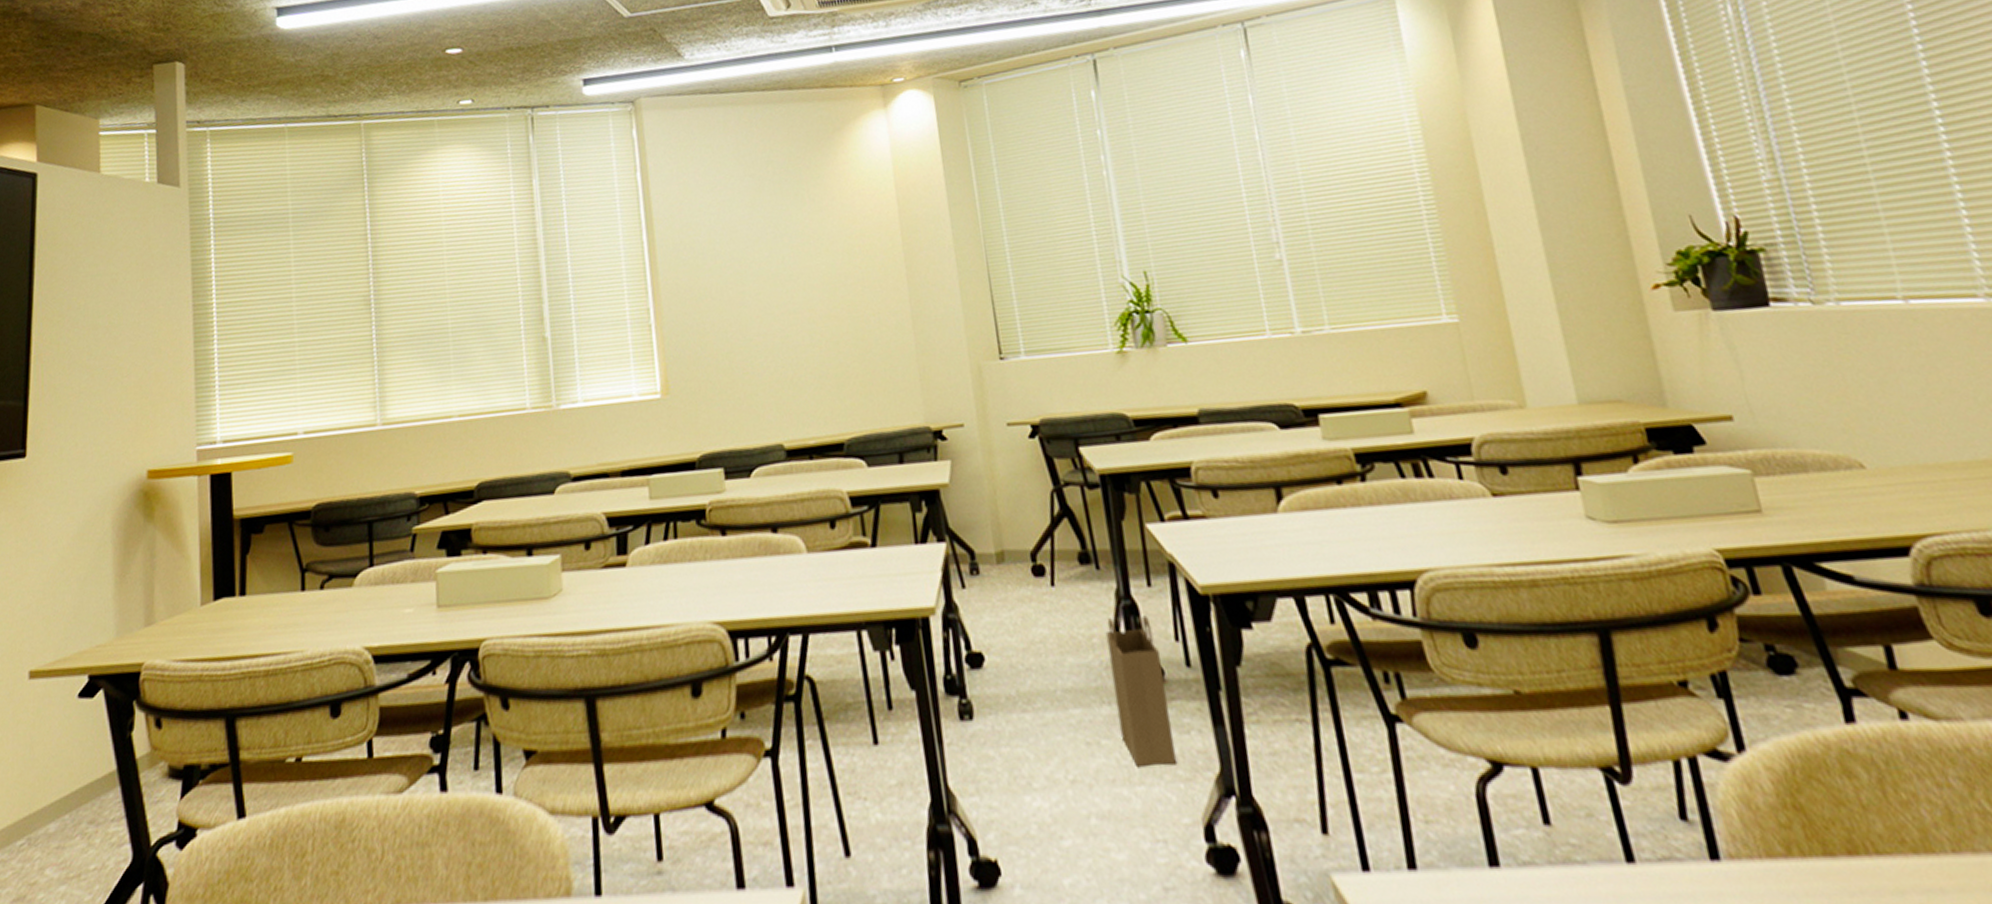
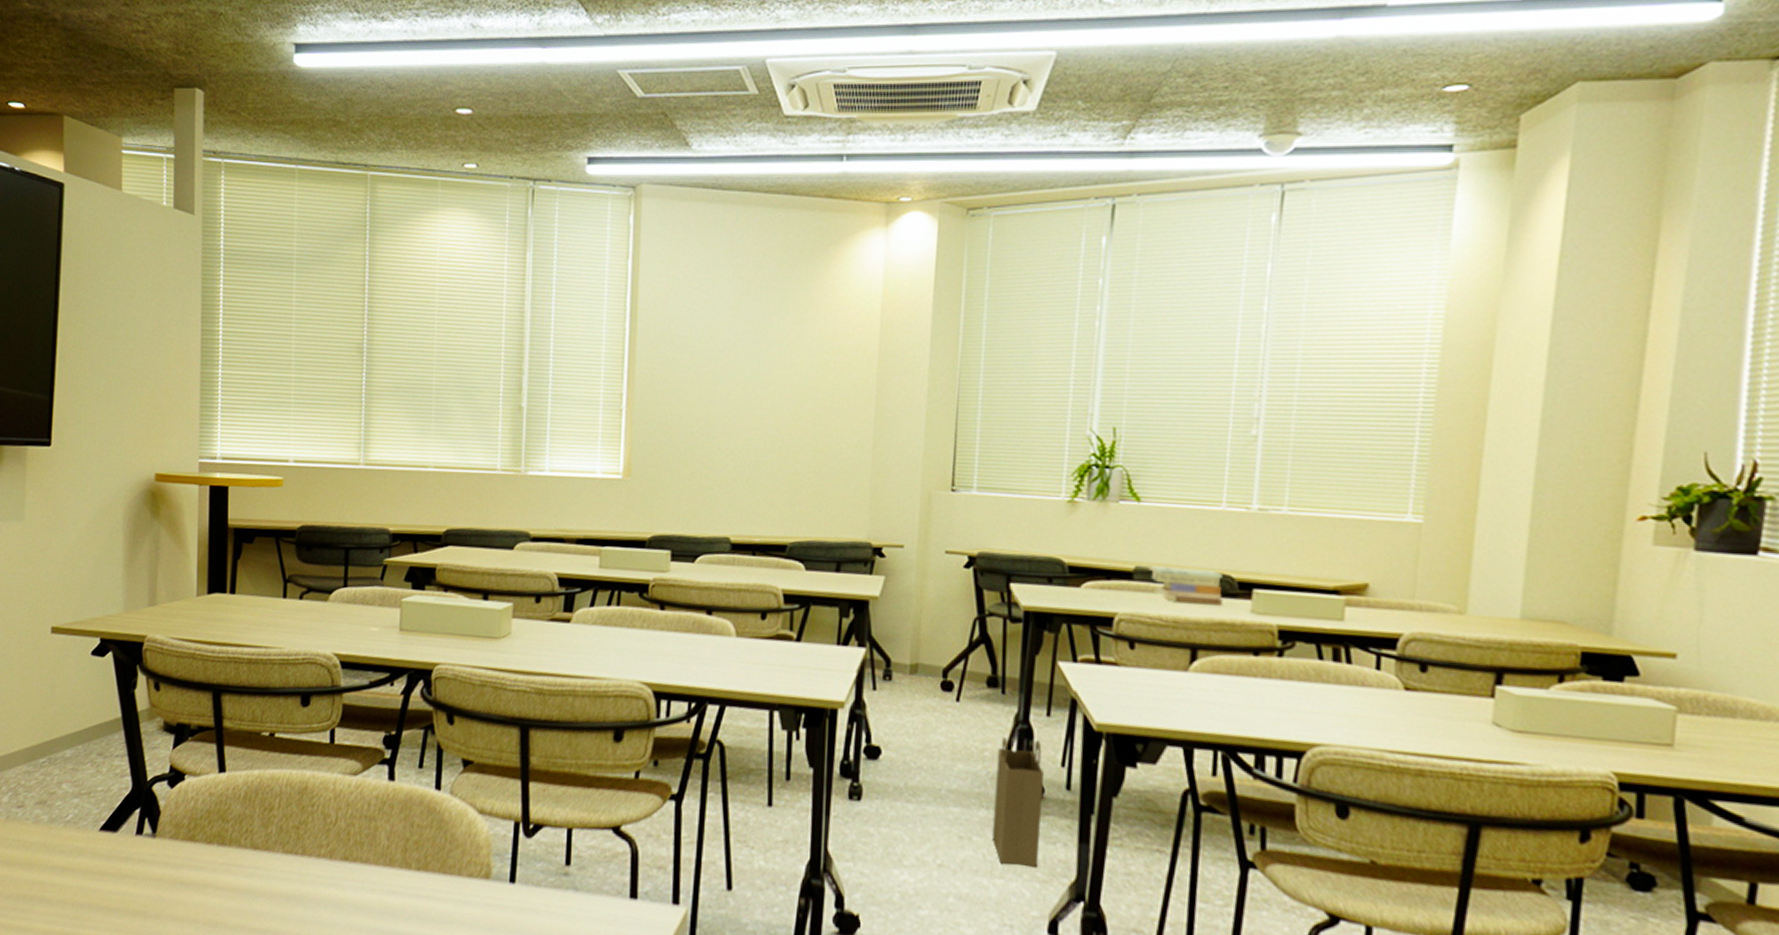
books: none [1211,401,1294,442] -> present [1148,565,1224,606]

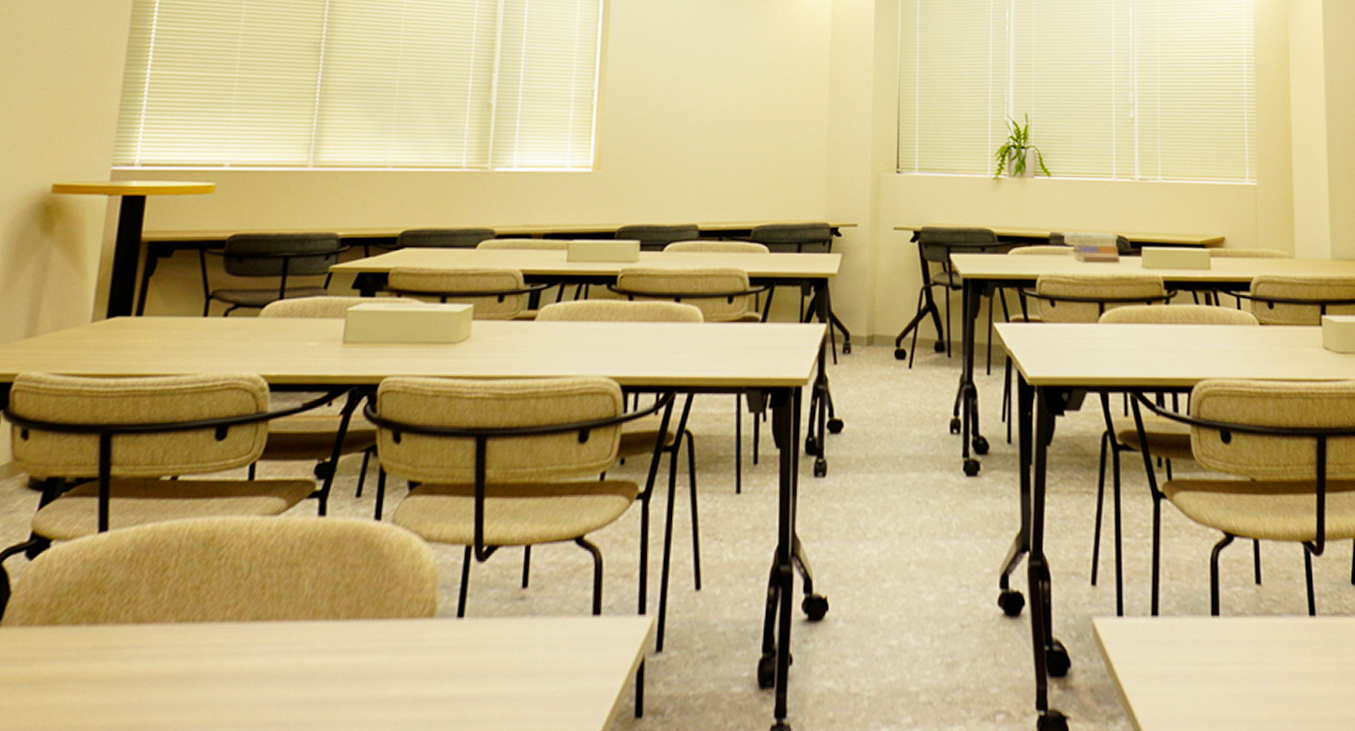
shopping bag: present [991,737,1045,868] -> none [946,399,989,525]

